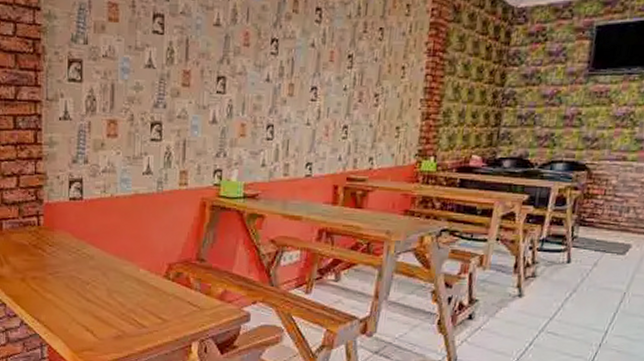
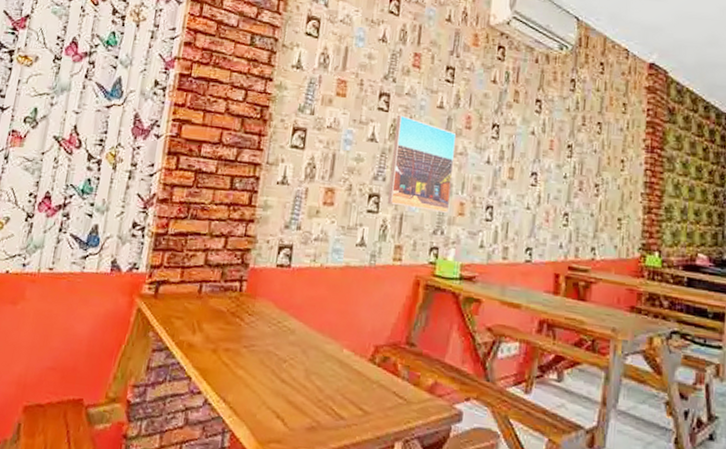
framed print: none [169,37,235,135] -> present [387,114,457,213]

